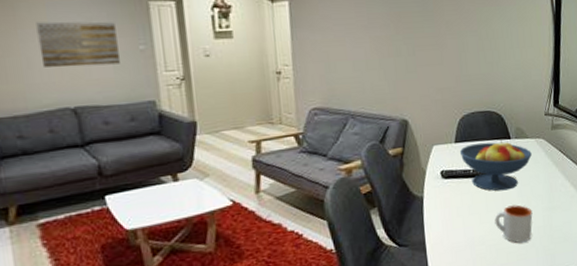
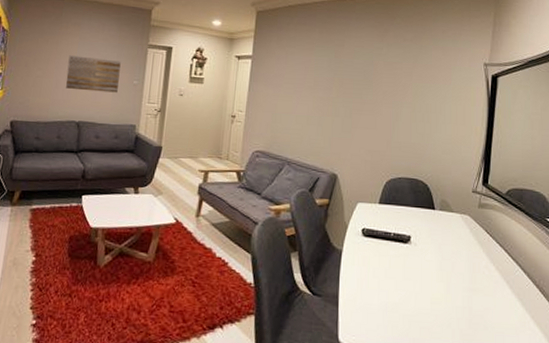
fruit bowl: present [459,140,532,191] -> none [382,207,455,261]
mug: present [494,204,533,243] -> none [411,277,452,321]

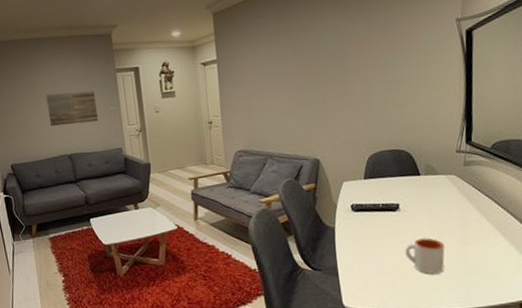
mug: none [411,277,452,321] -> present [405,238,445,275]

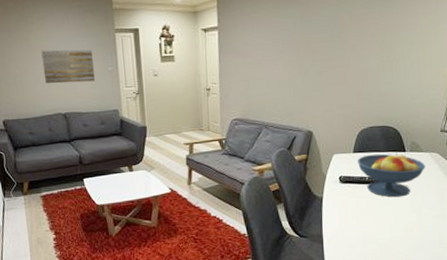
fruit bowl: none [368,177,443,225] -> present [357,153,425,198]
mug: present [405,238,445,275] -> none [386,210,423,245]

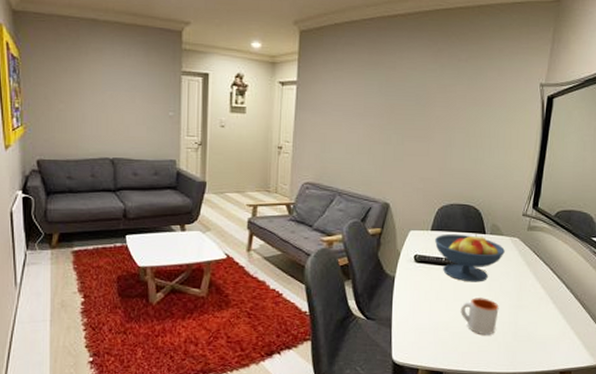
wall art: present [41,49,96,84] -> none [93,85,154,126]
mug: none [386,210,423,245] -> present [460,298,499,335]

